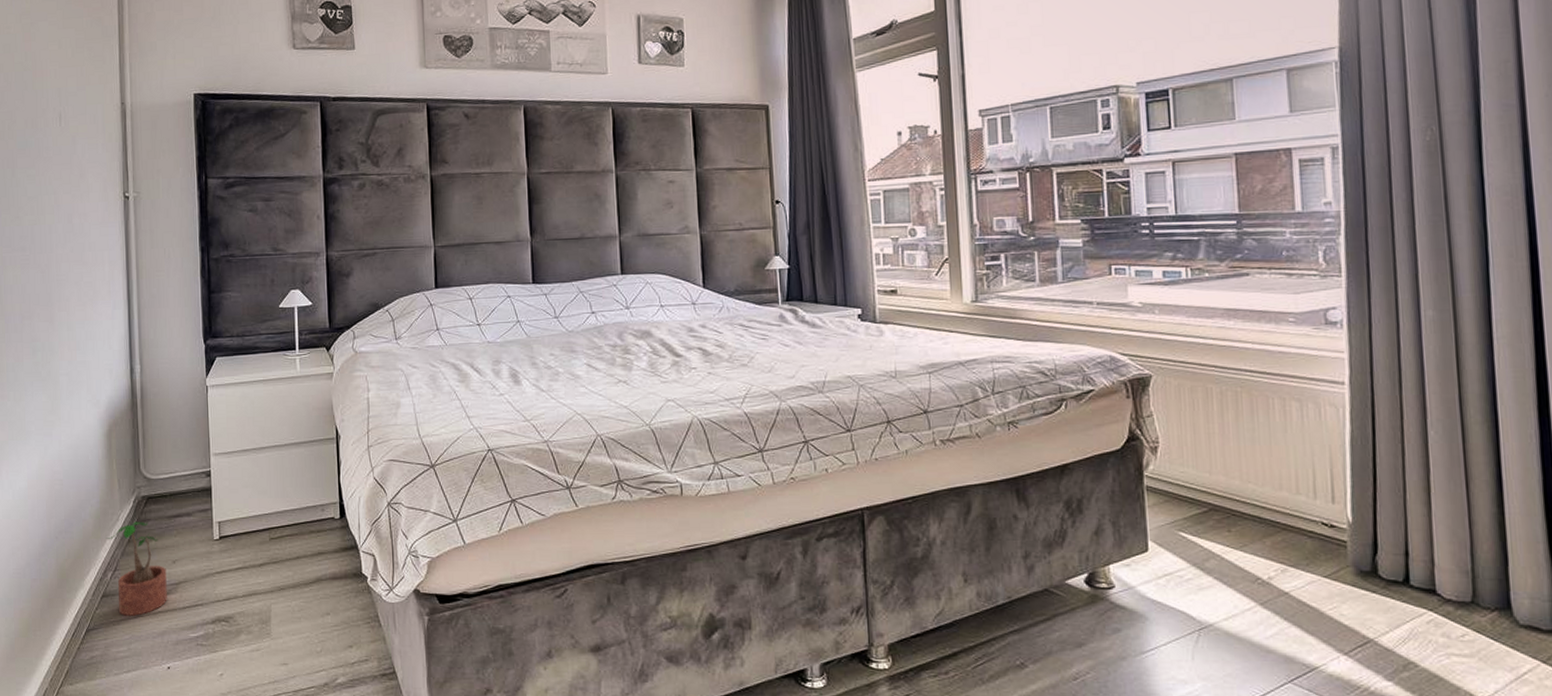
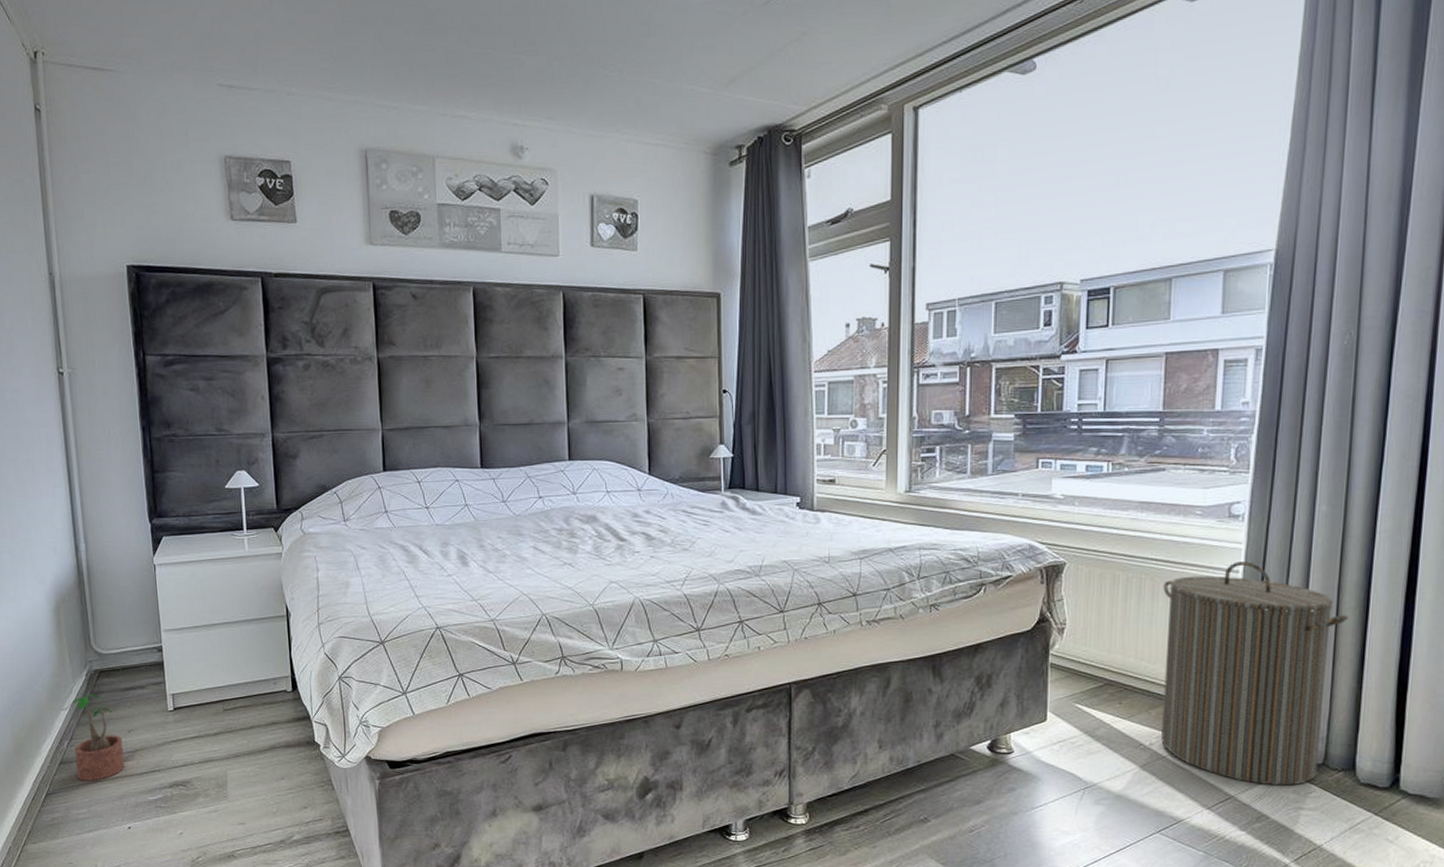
laundry hamper: none [1262,372,1476,628] -> present [1161,561,1348,786]

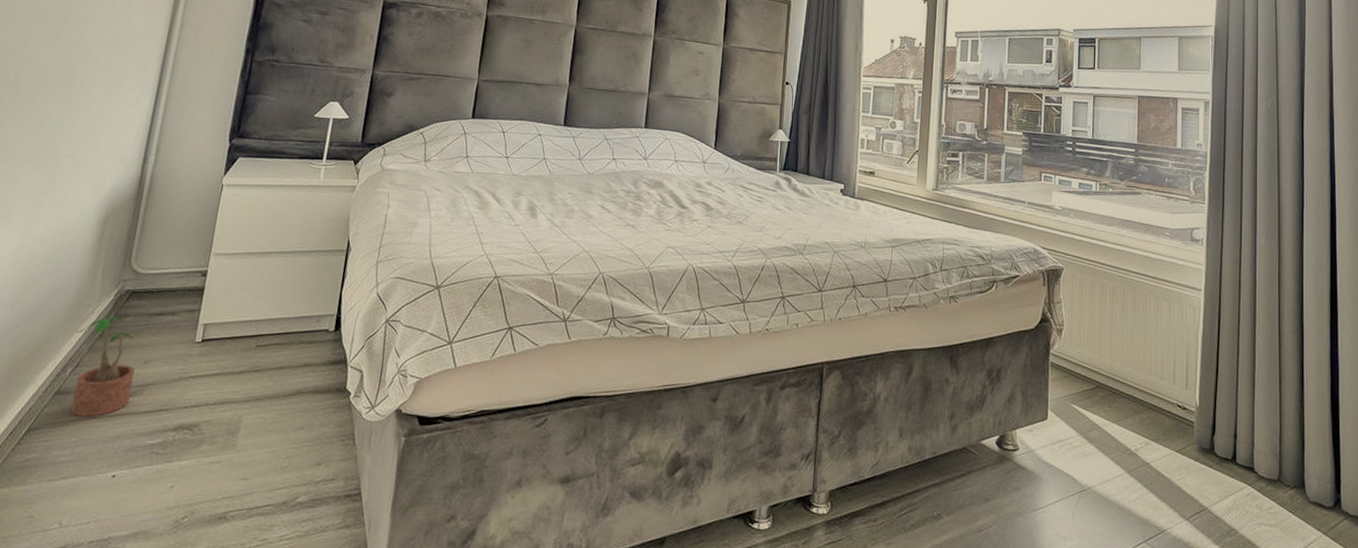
laundry hamper: present [1161,561,1348,786] -> none [1142,281,1288,500]

